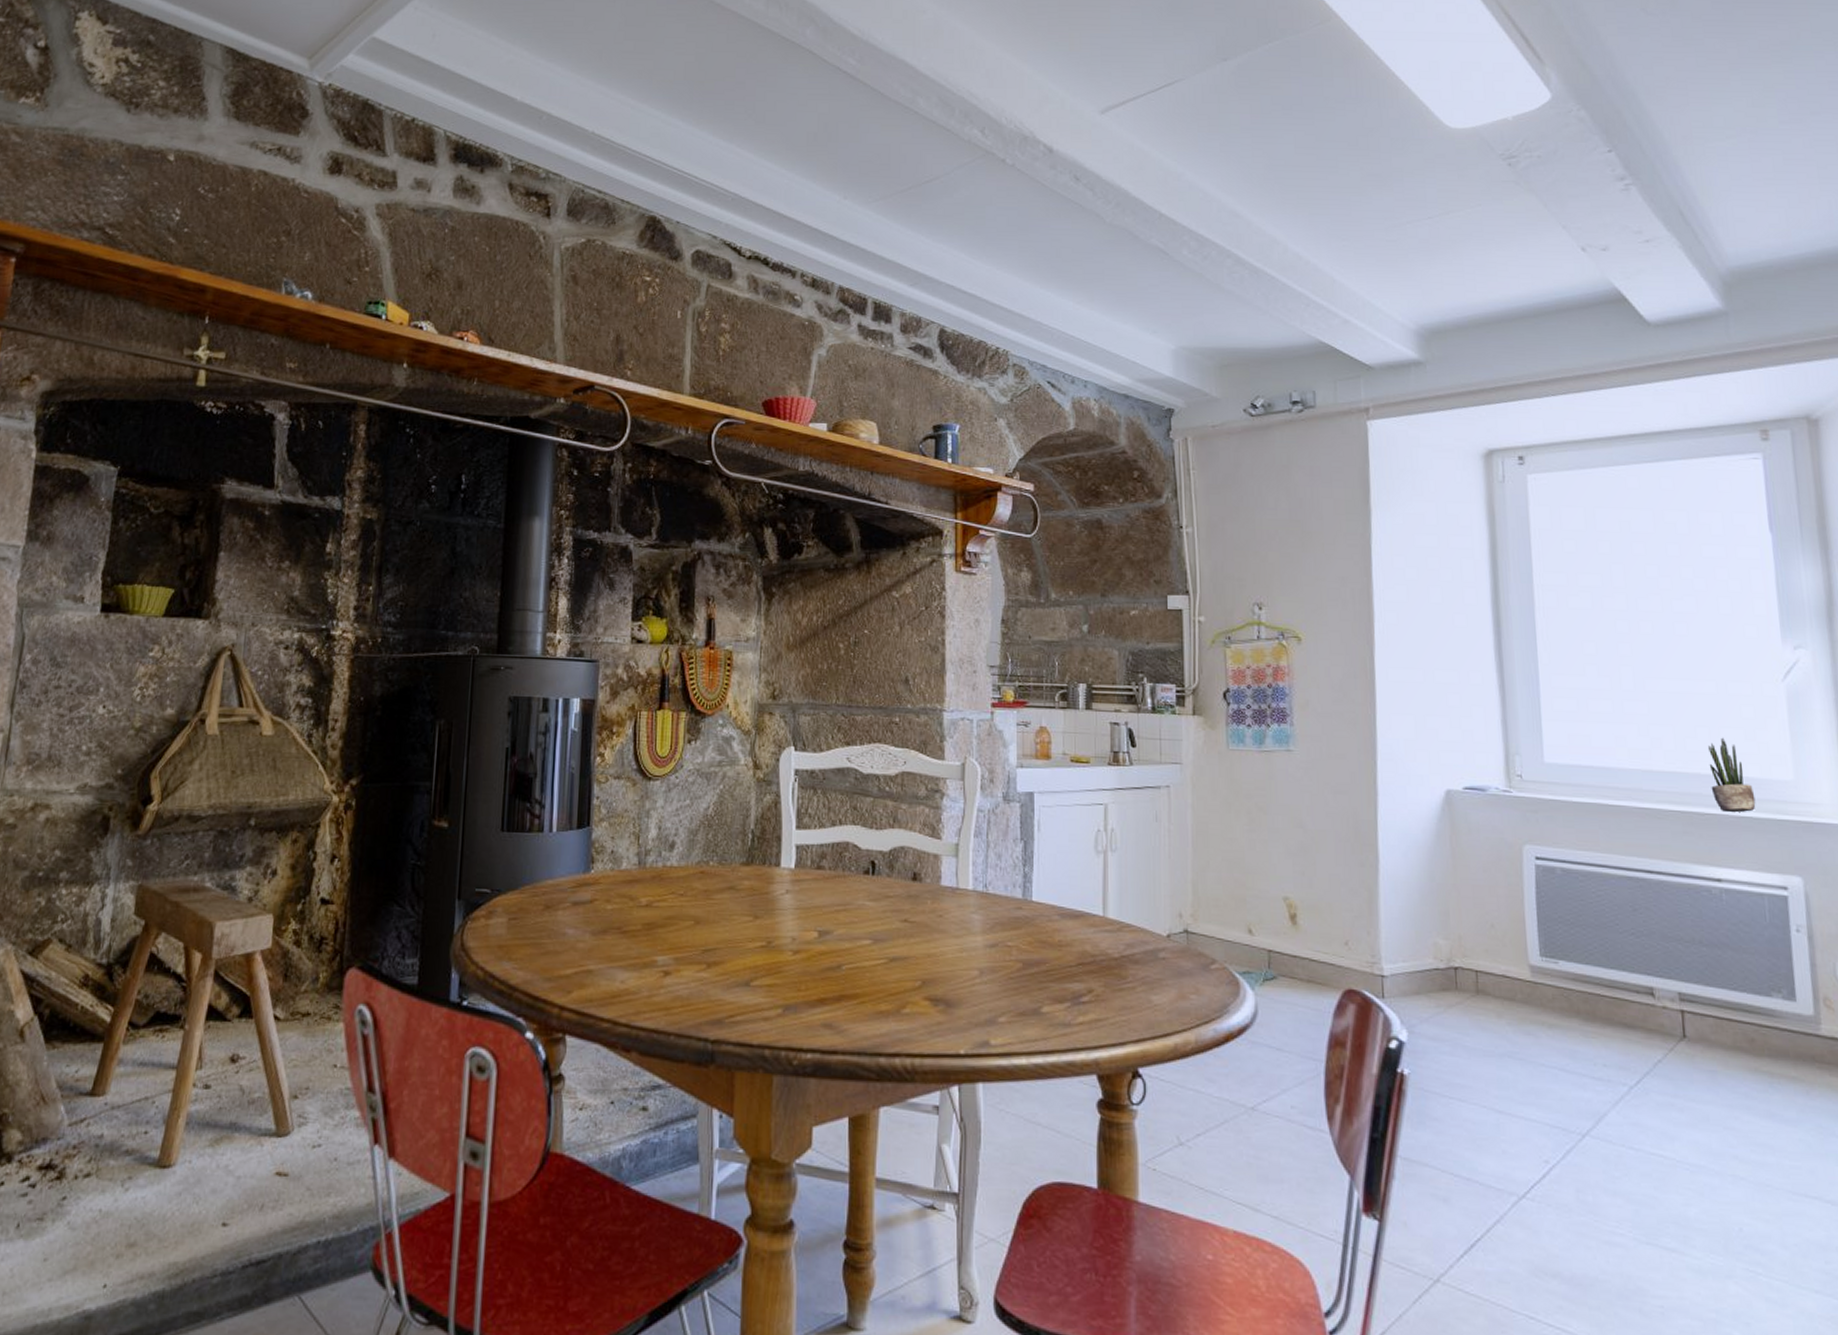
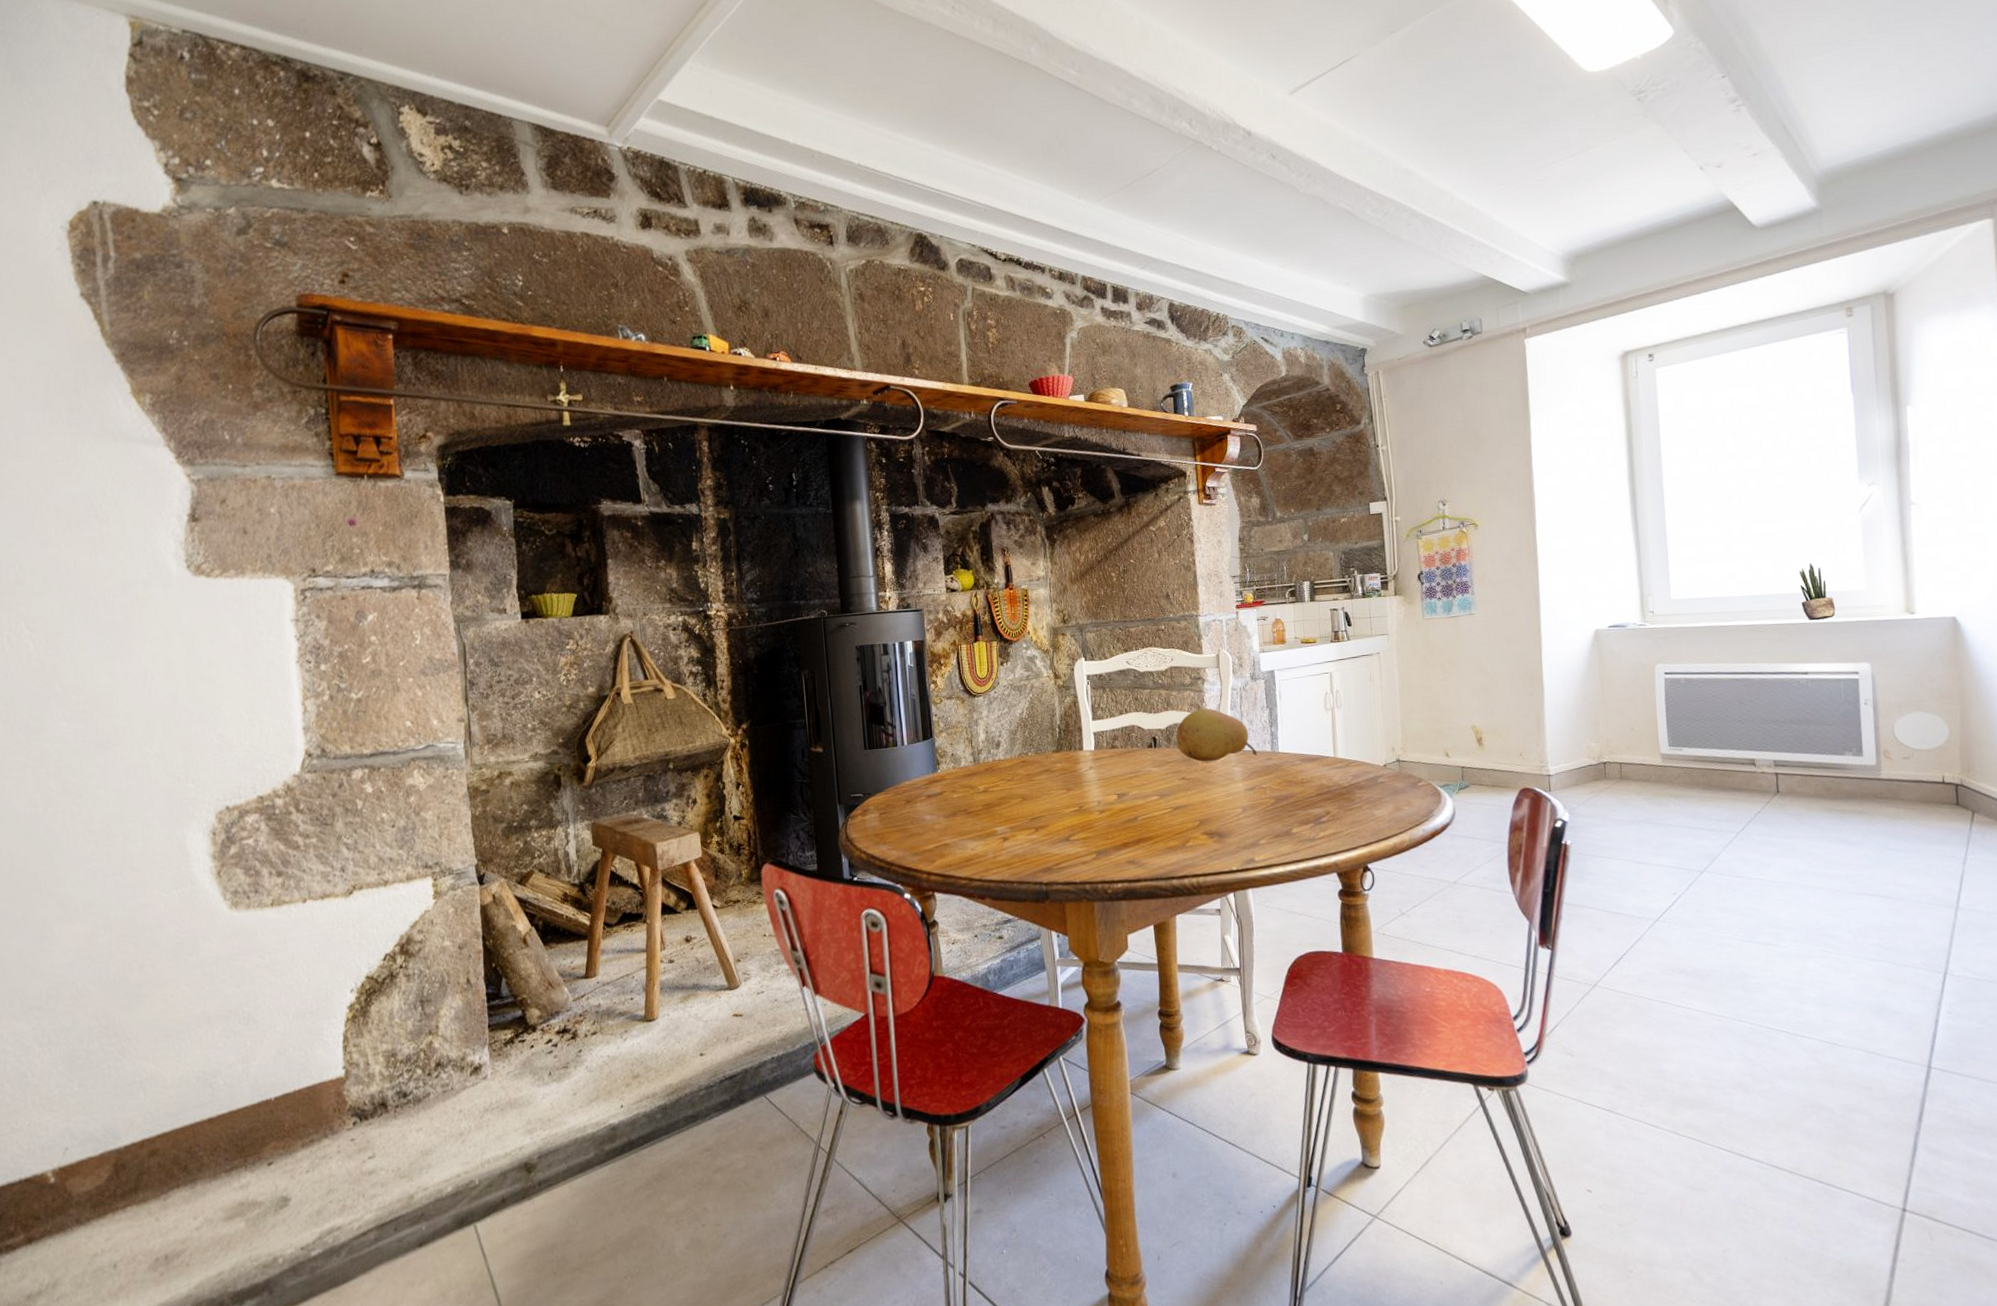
fruit: none [900,830,1003,903] -> present [1175,708,1257,762]

